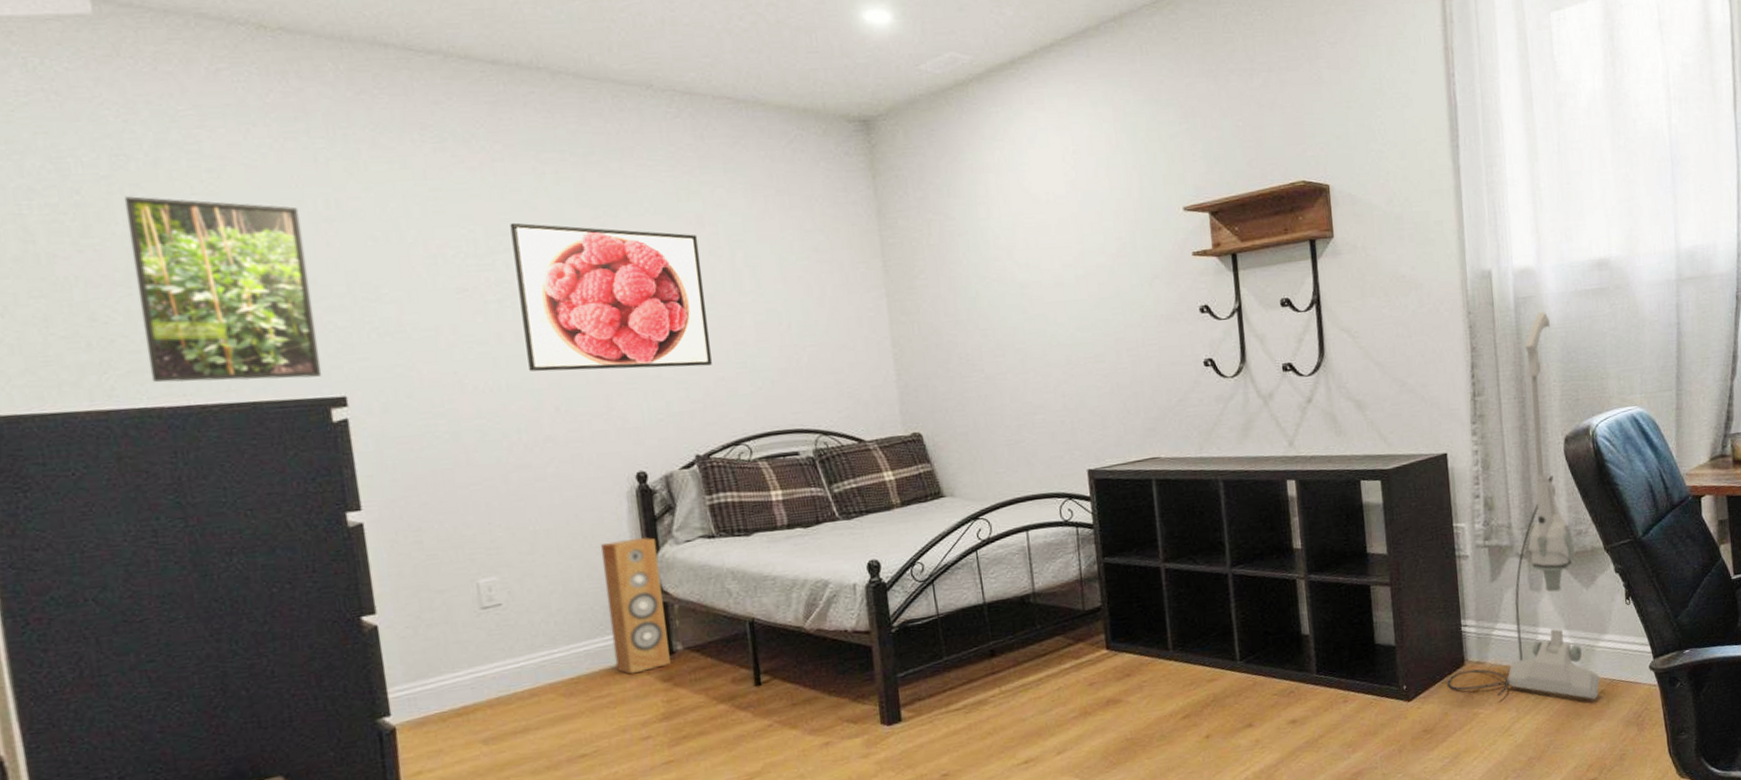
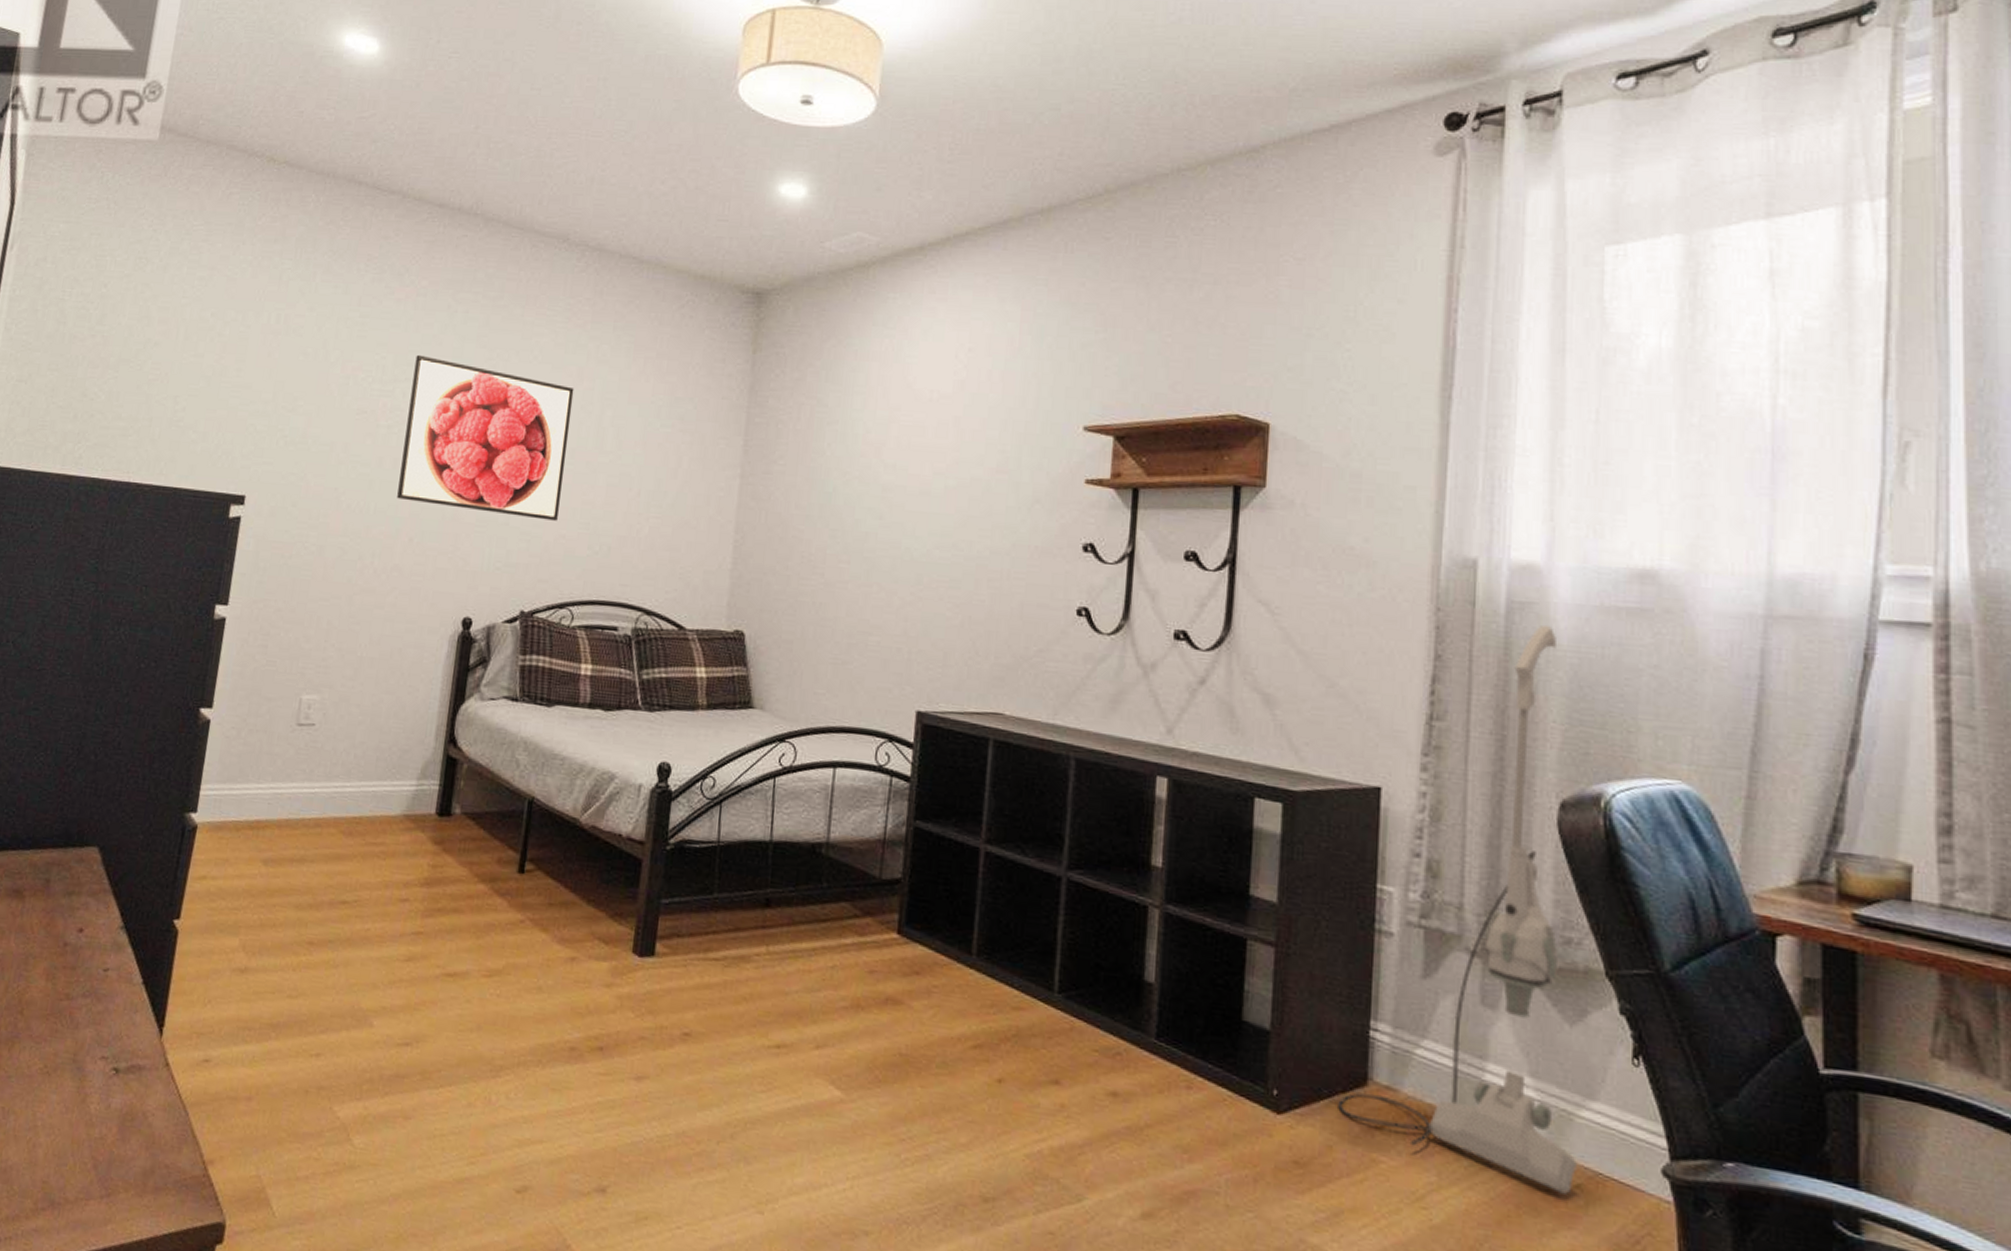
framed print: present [124,196,322,383] -> none [109,293,256,473]
speaker: present [601,537,671,674] -> none [395,683,464,828]

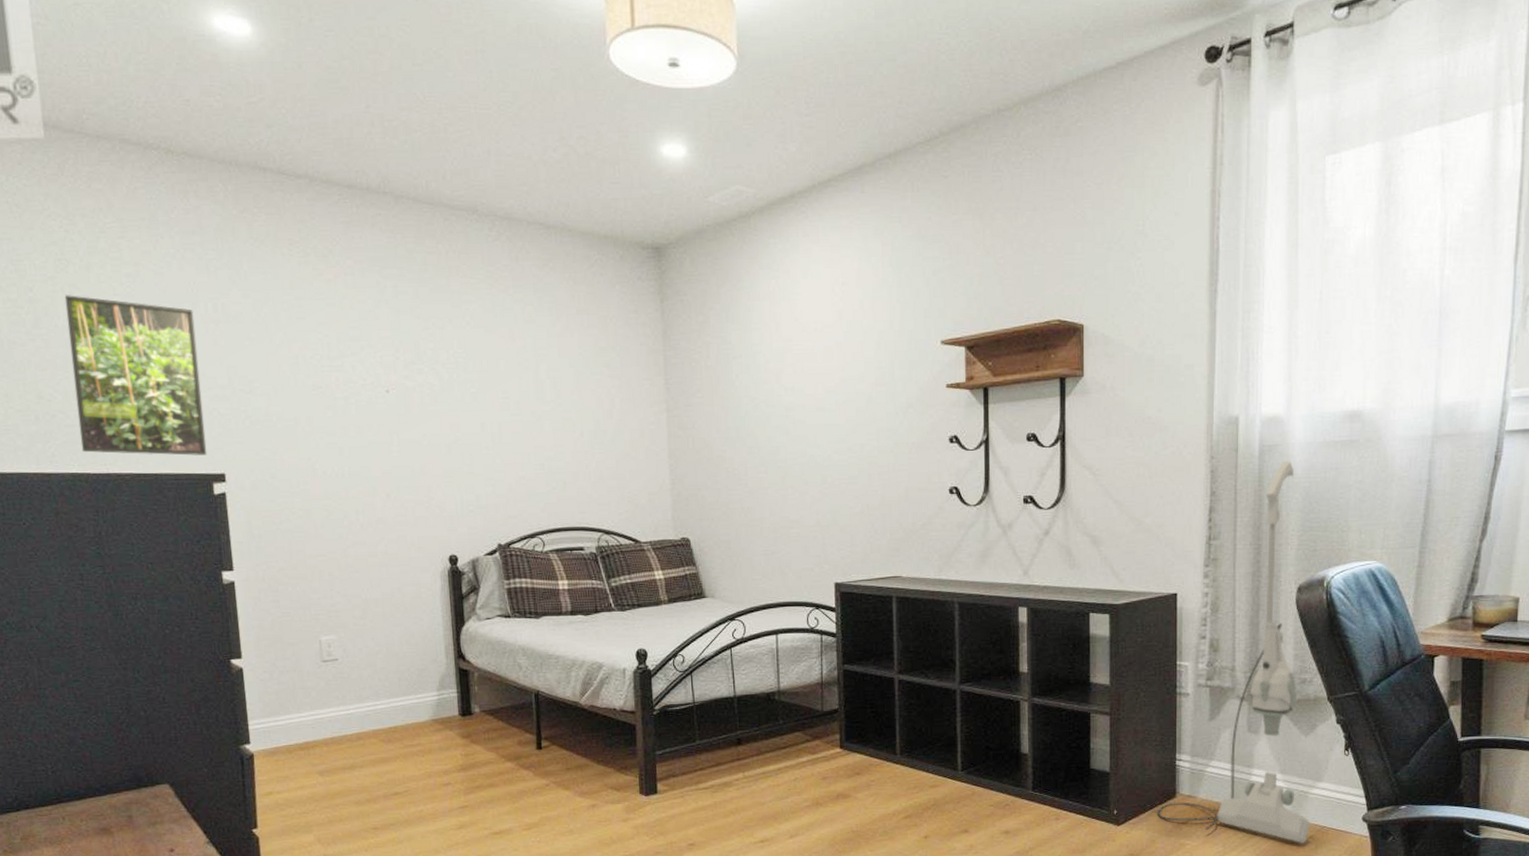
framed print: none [109,293,256,473] -> present [64,295,207,456]
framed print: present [397,354,575,521] -> none [357,330,515,466]

